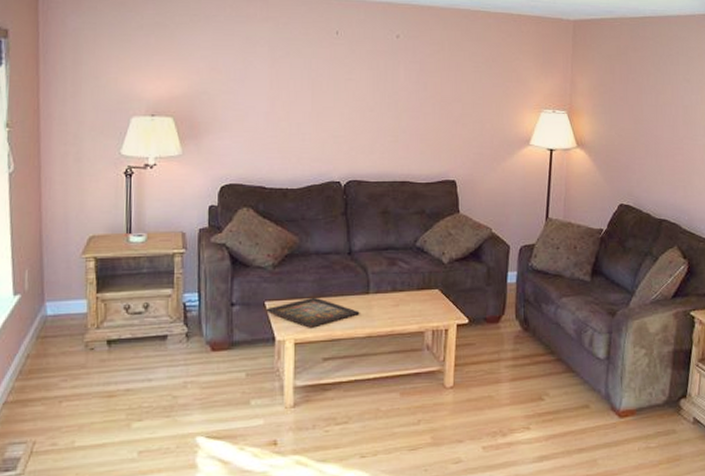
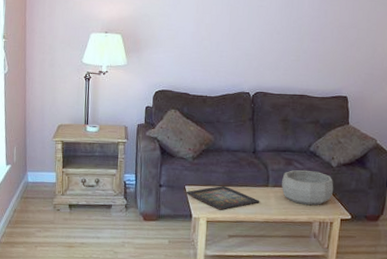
decorative bowl: none [385,269,447,312] -> present [282,169,334,206]

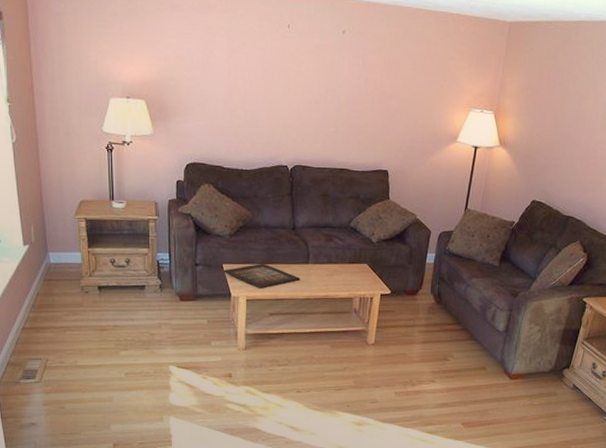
decorative bowl: present [282,169,334,206] -> none [322,246,374,282]

